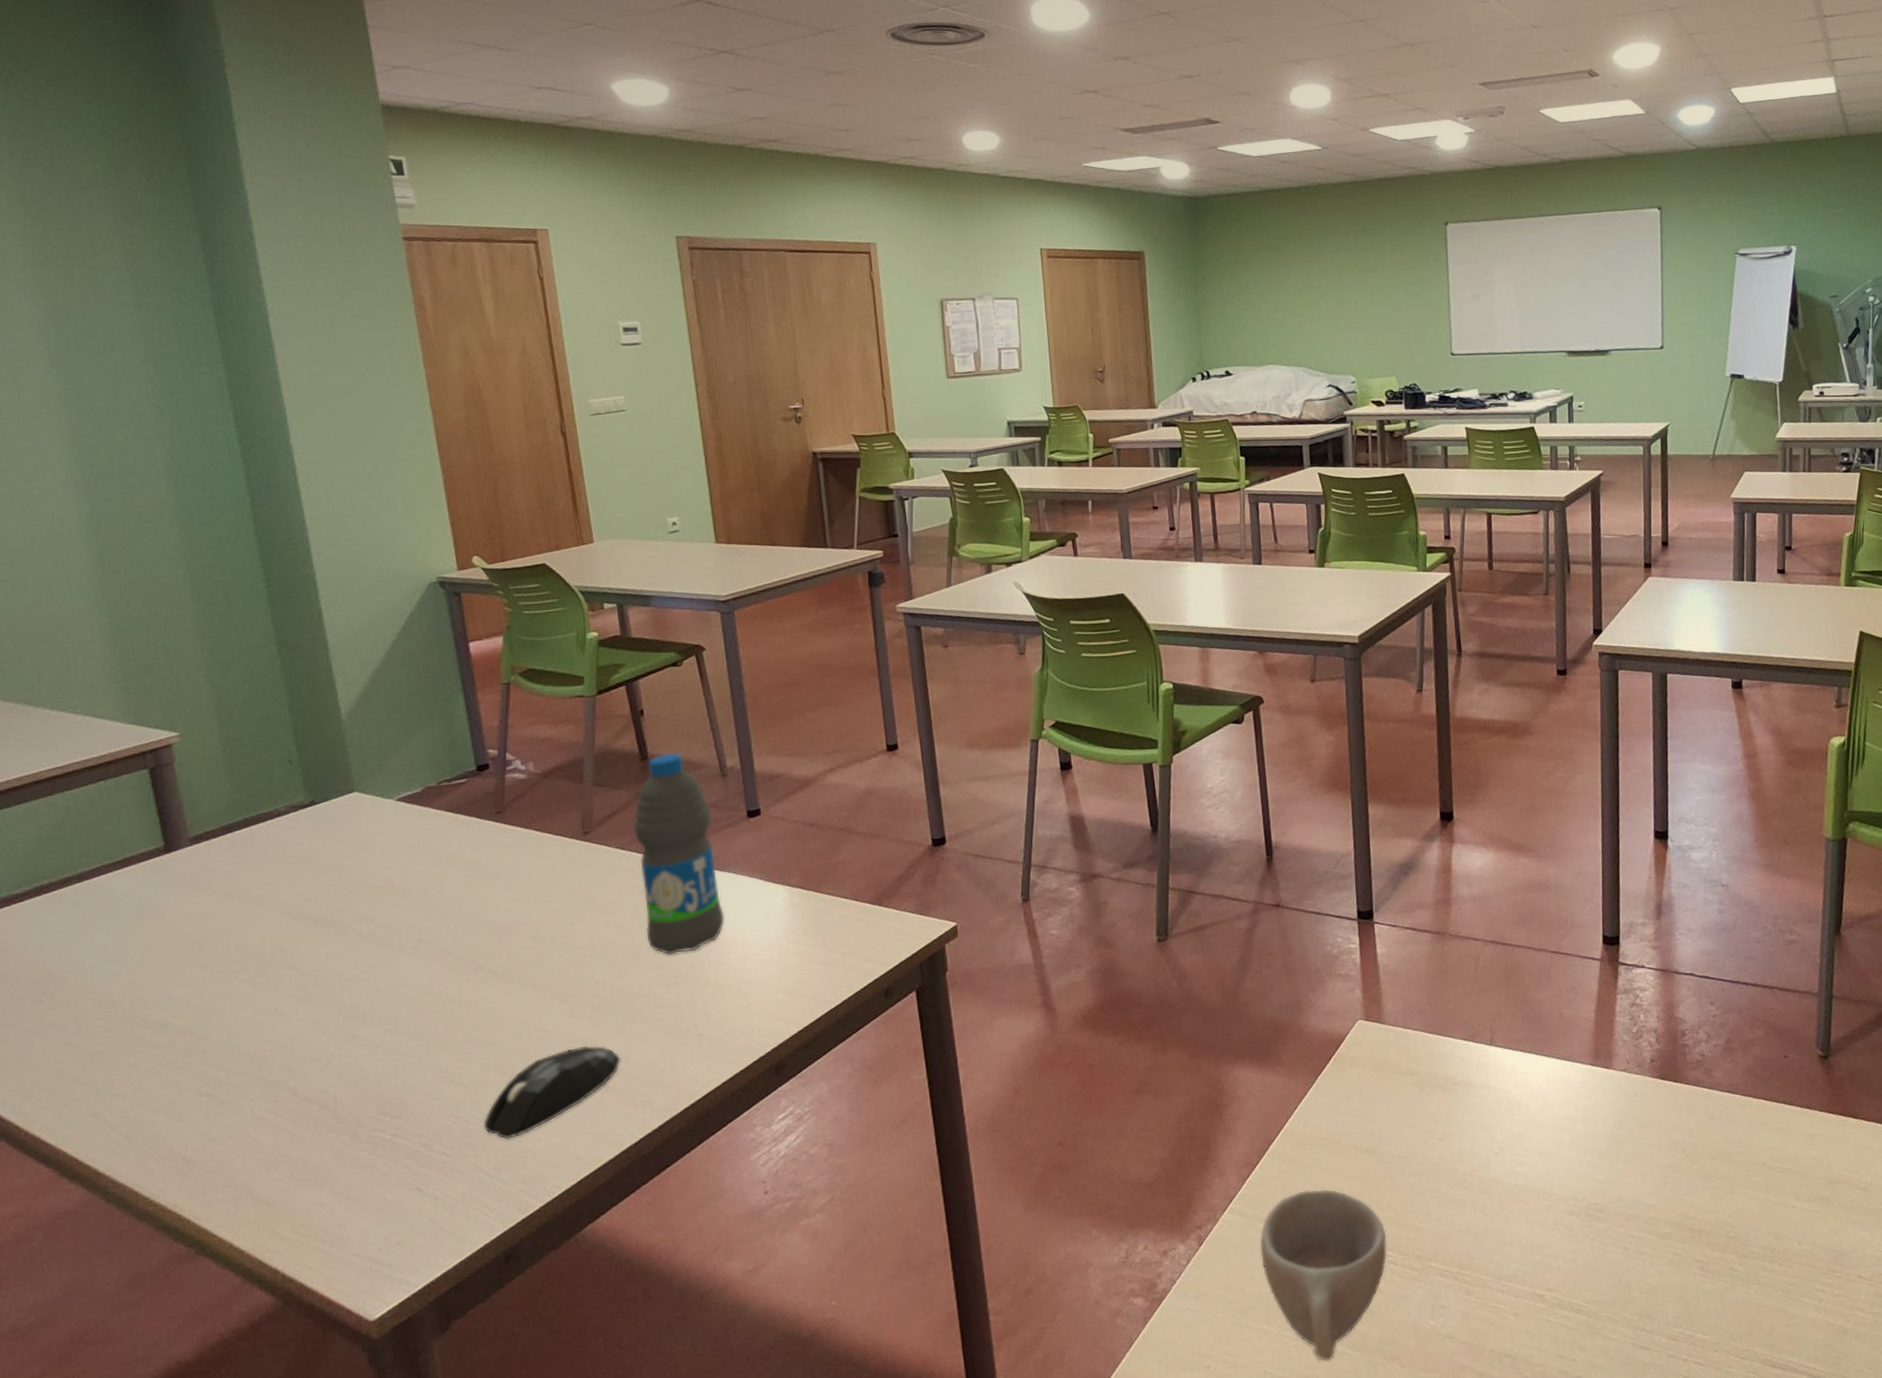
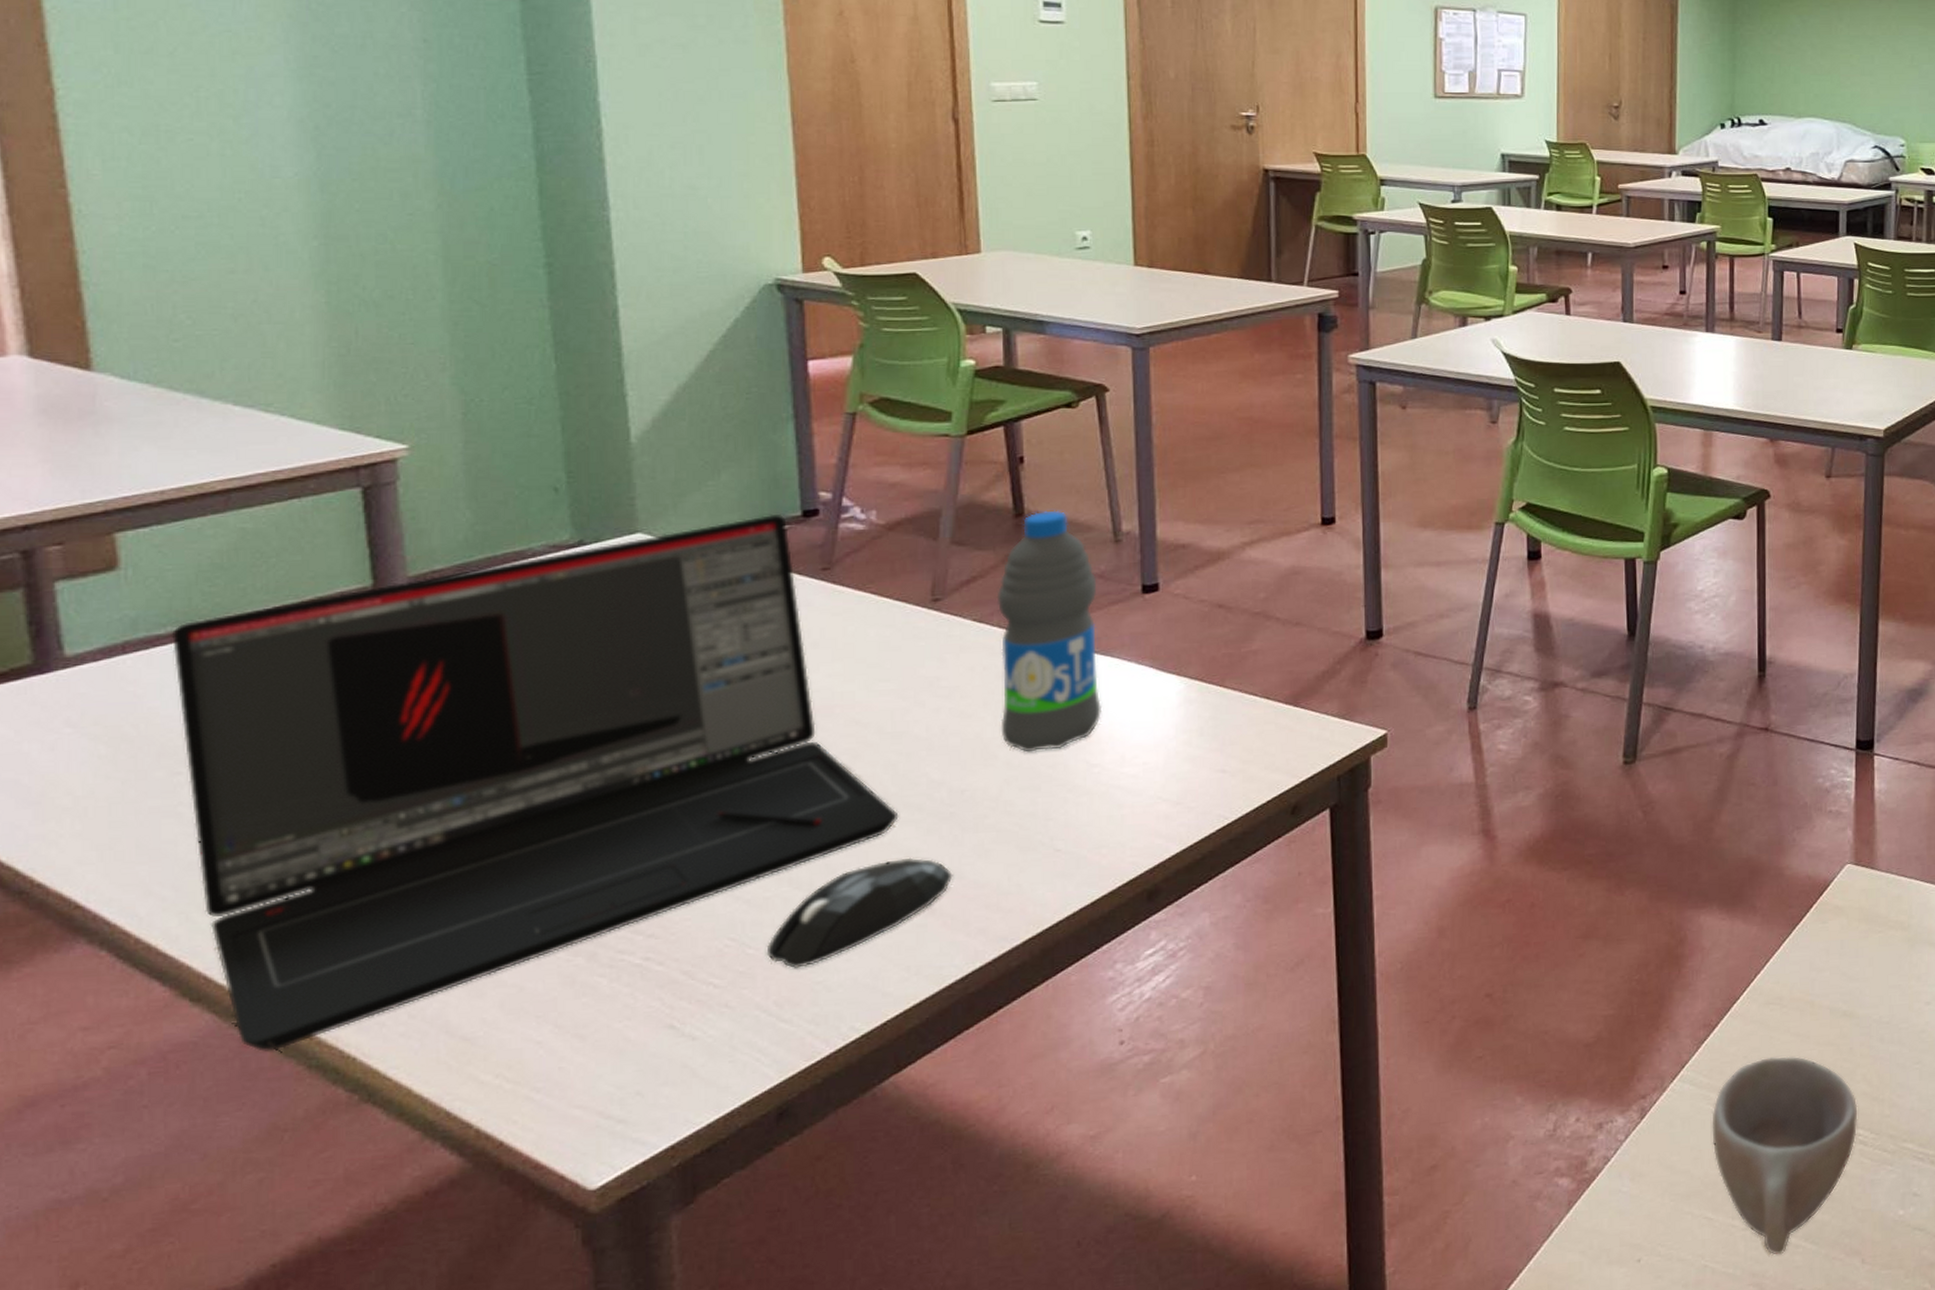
laptop: none [25,769,574,1217] -> present [171,513,899,1052]

